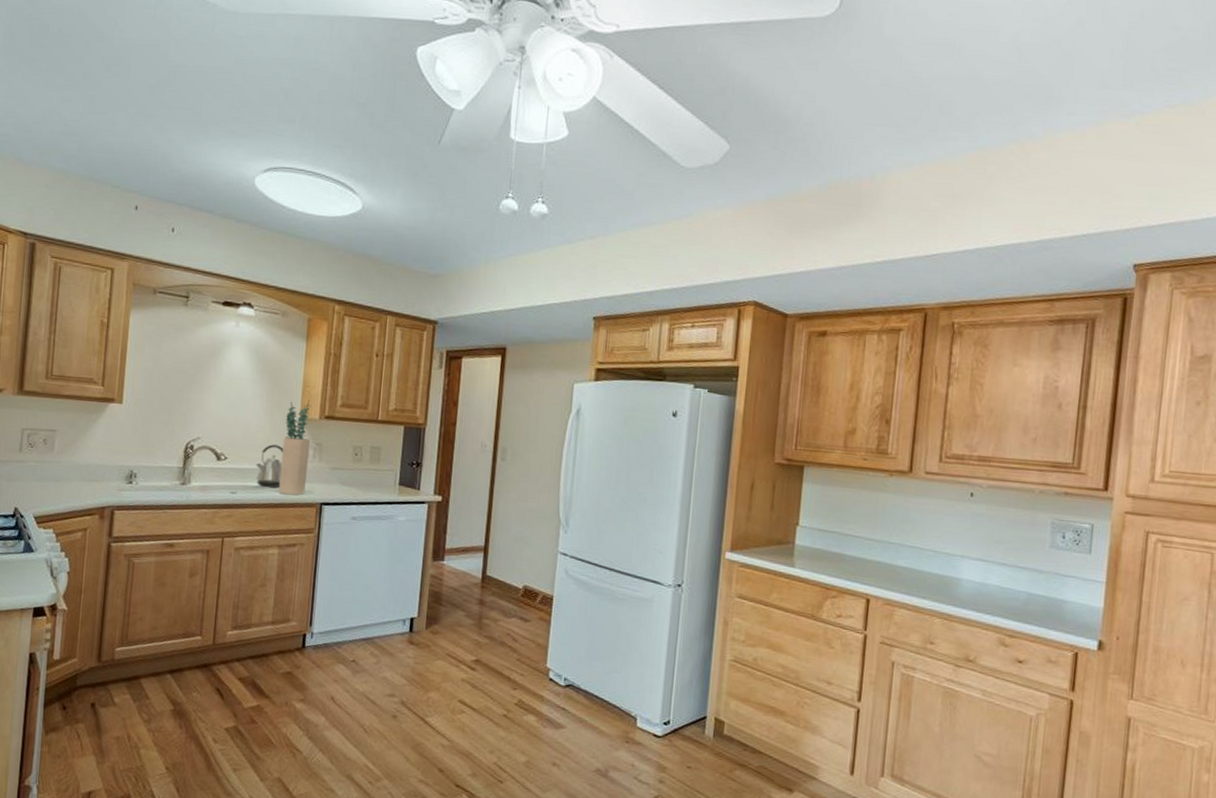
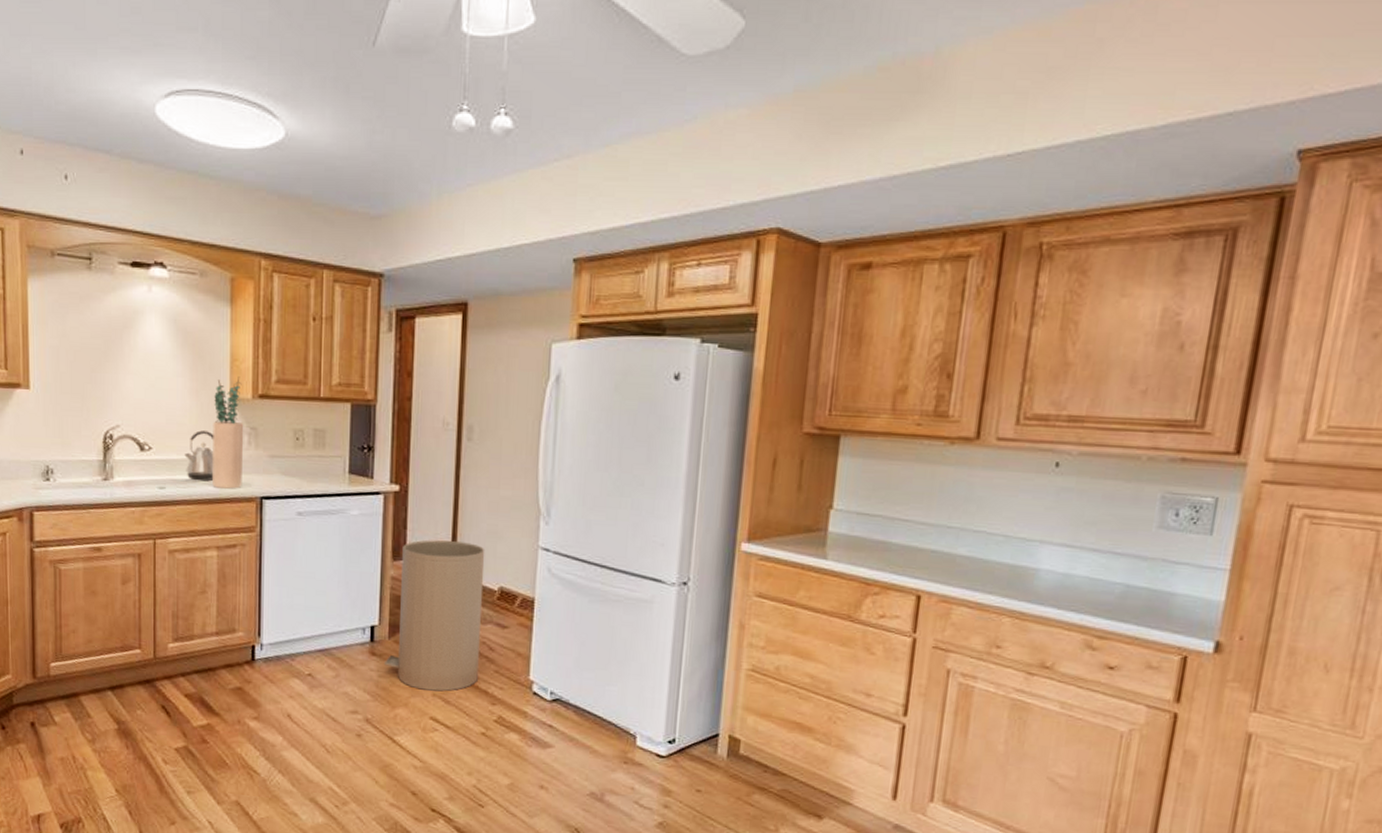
garbage can: none [420,543,513,677] -> present [383,540,485,692]

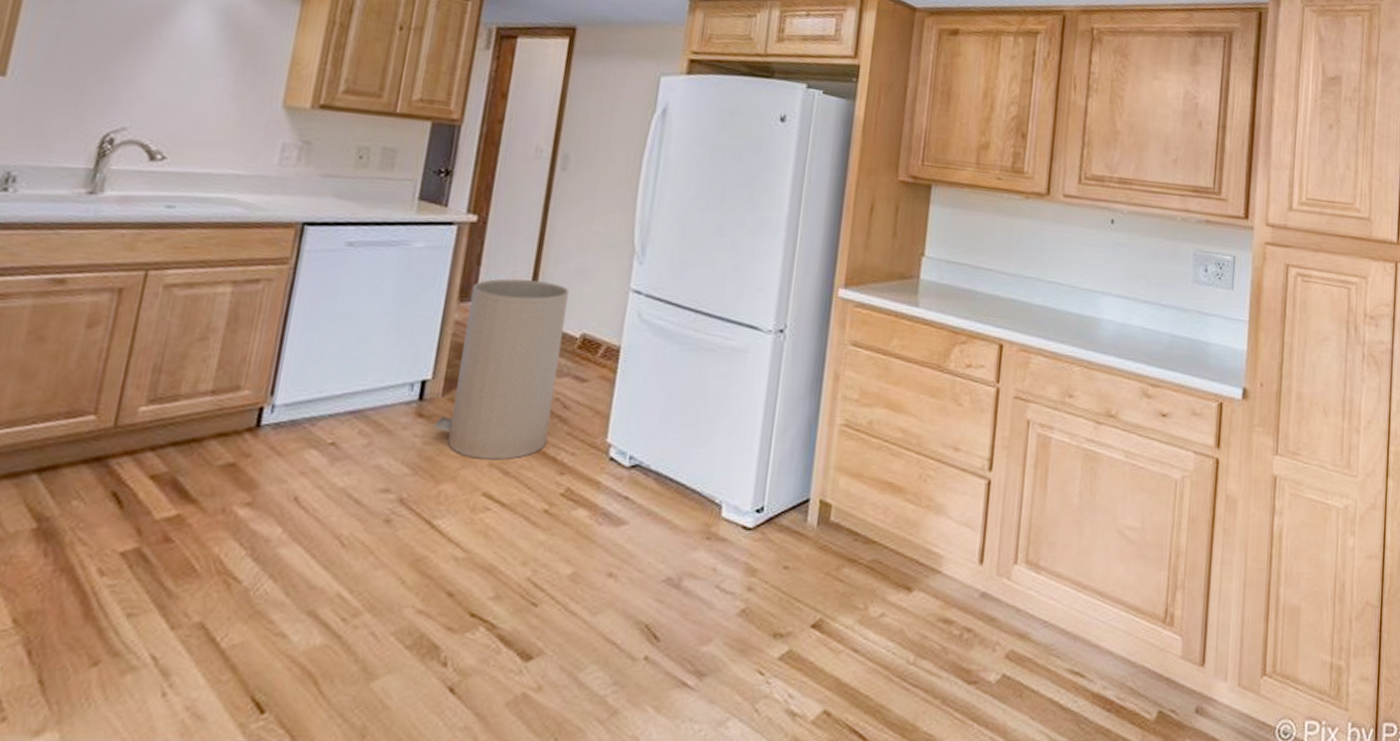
kettle: present [184,430,214,482] -> none [207,140,254,202]
vase: present [213,376,244,489] -> none [241,82,301,212]

